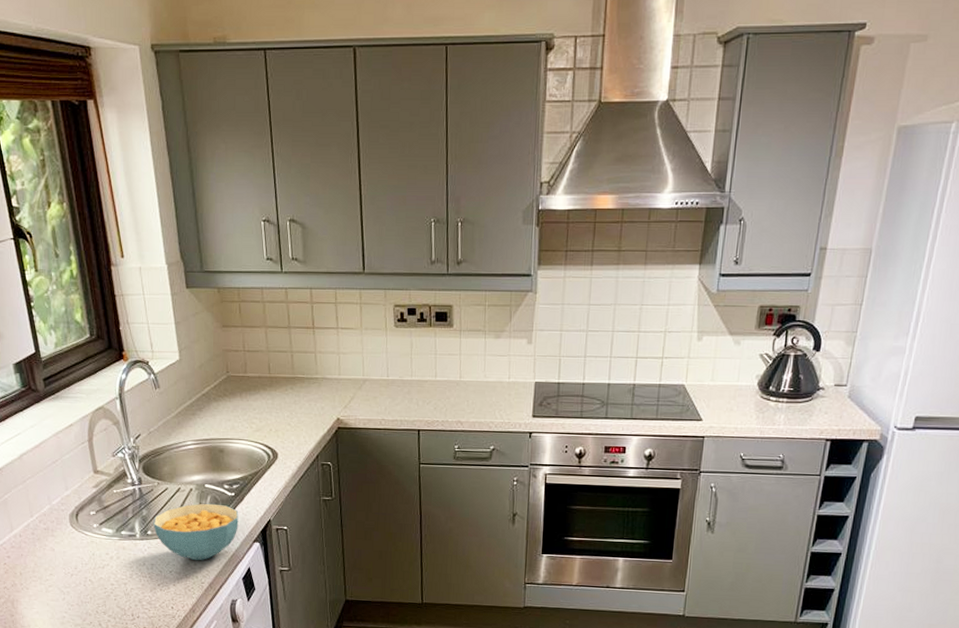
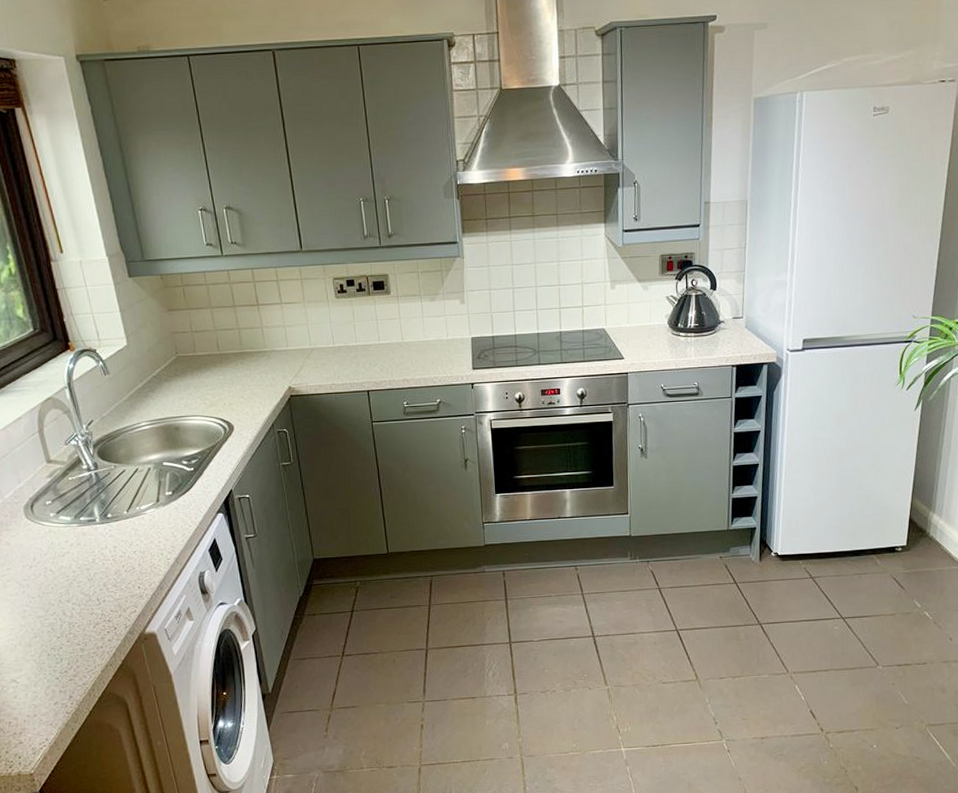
cereal bowl: present [153,503,239,561] -> none [113,480,200,538]

